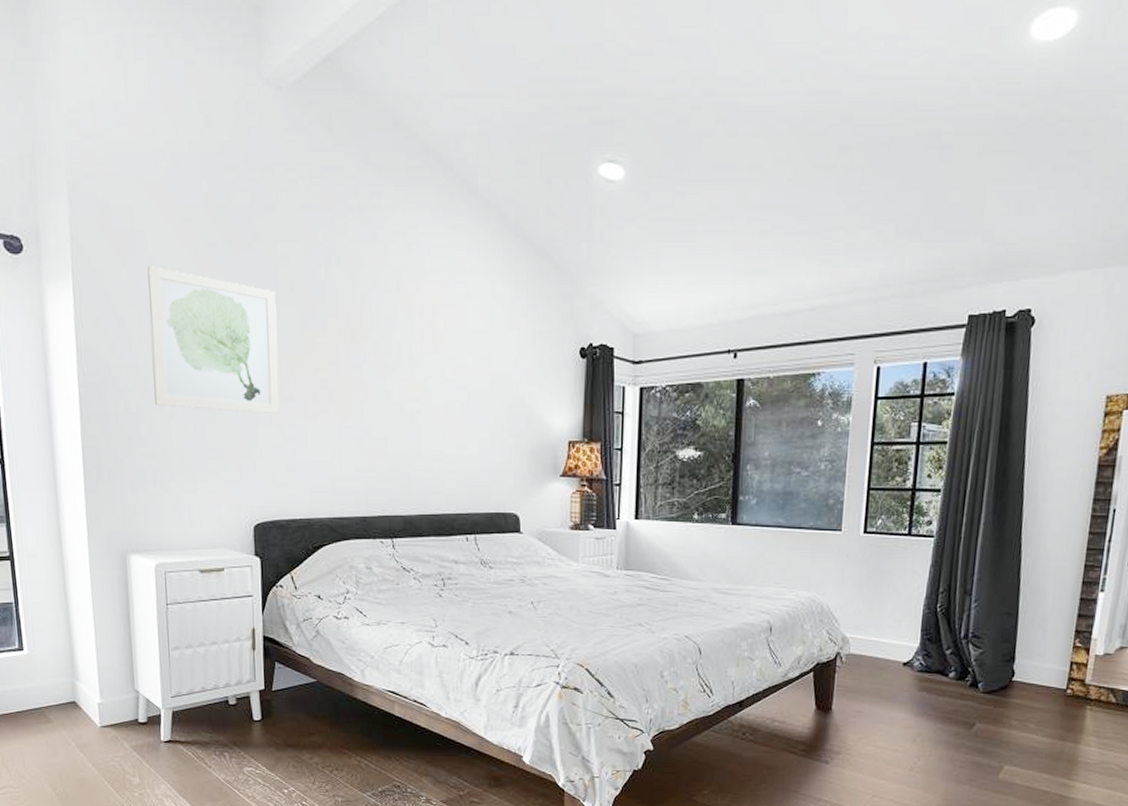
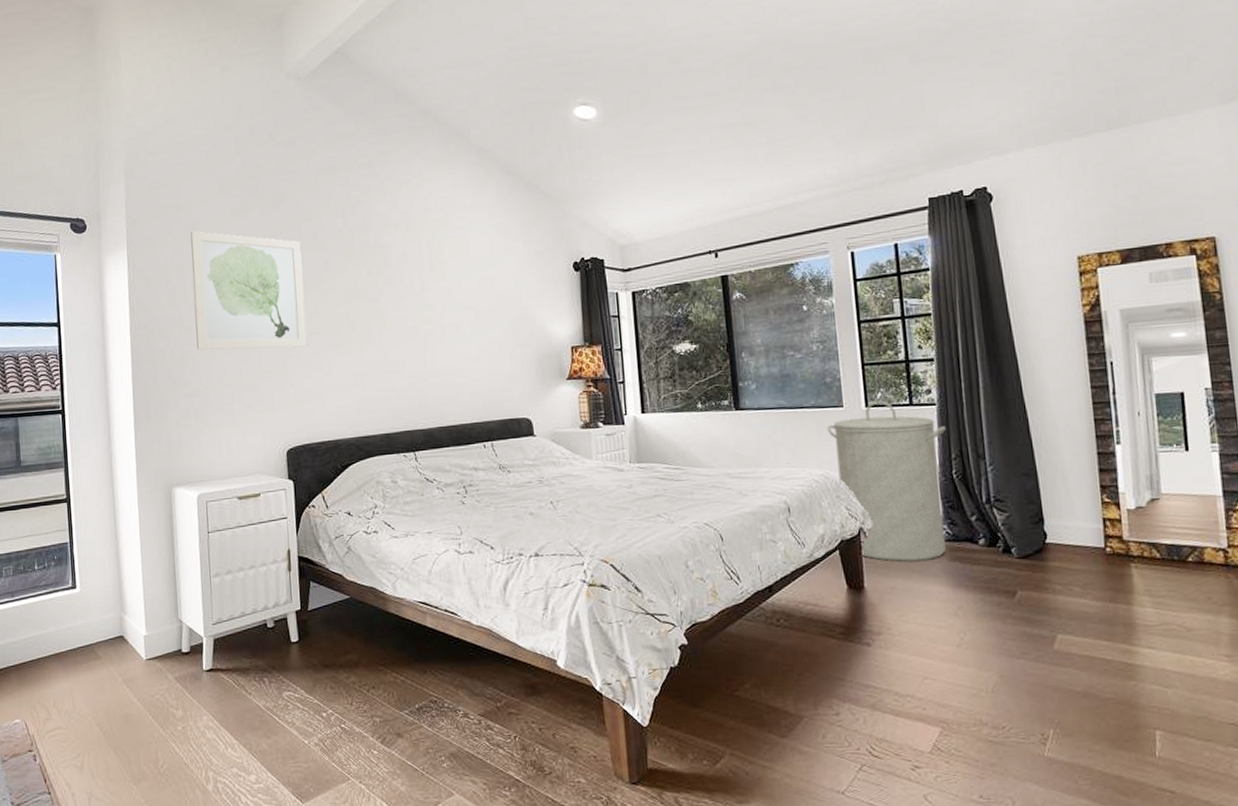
laundry hamper: none [821,527,939,689] -> present [827,400,946,562]

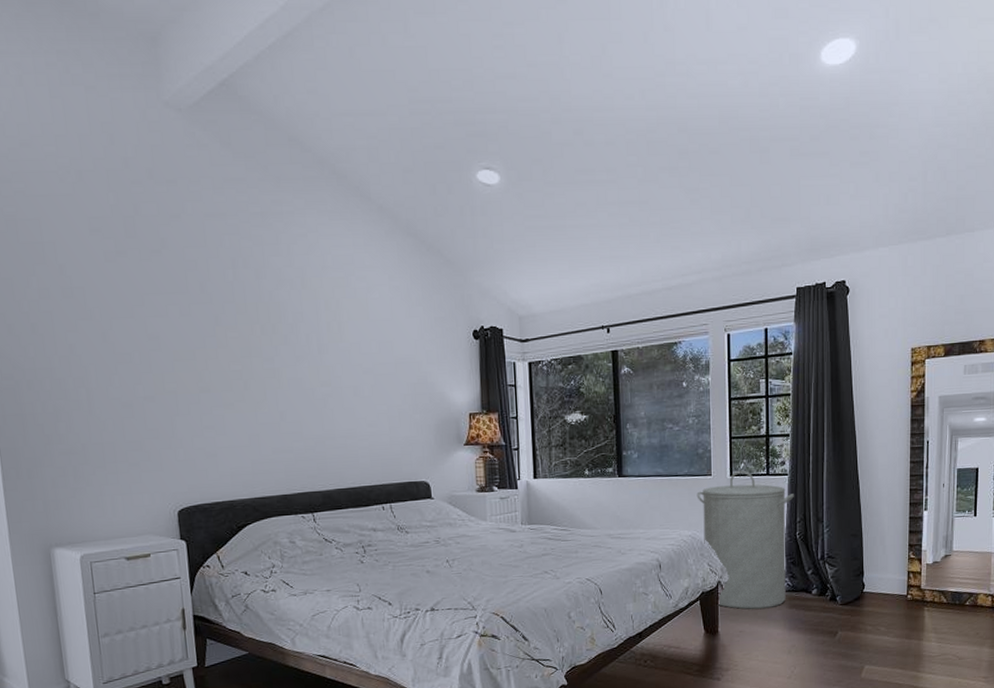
wall art: present [190,231,307,350] -> none [58,274,197,406]

